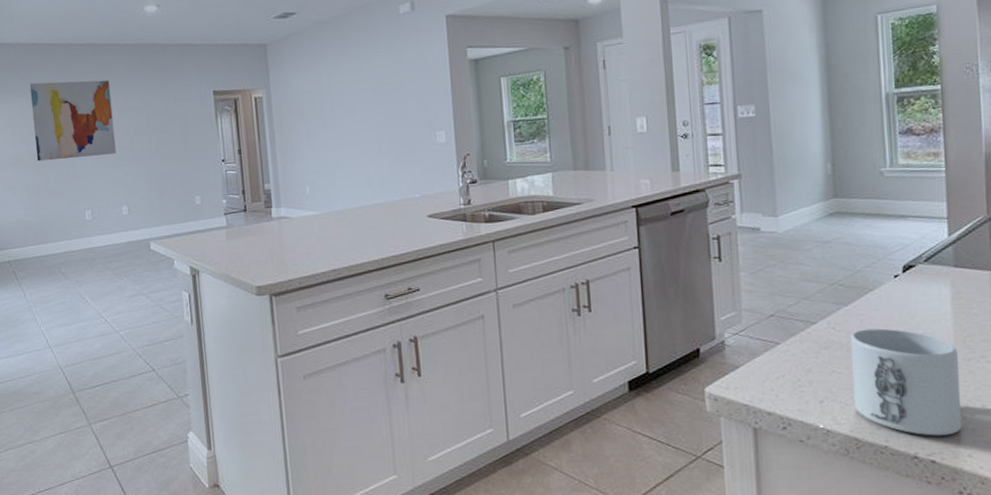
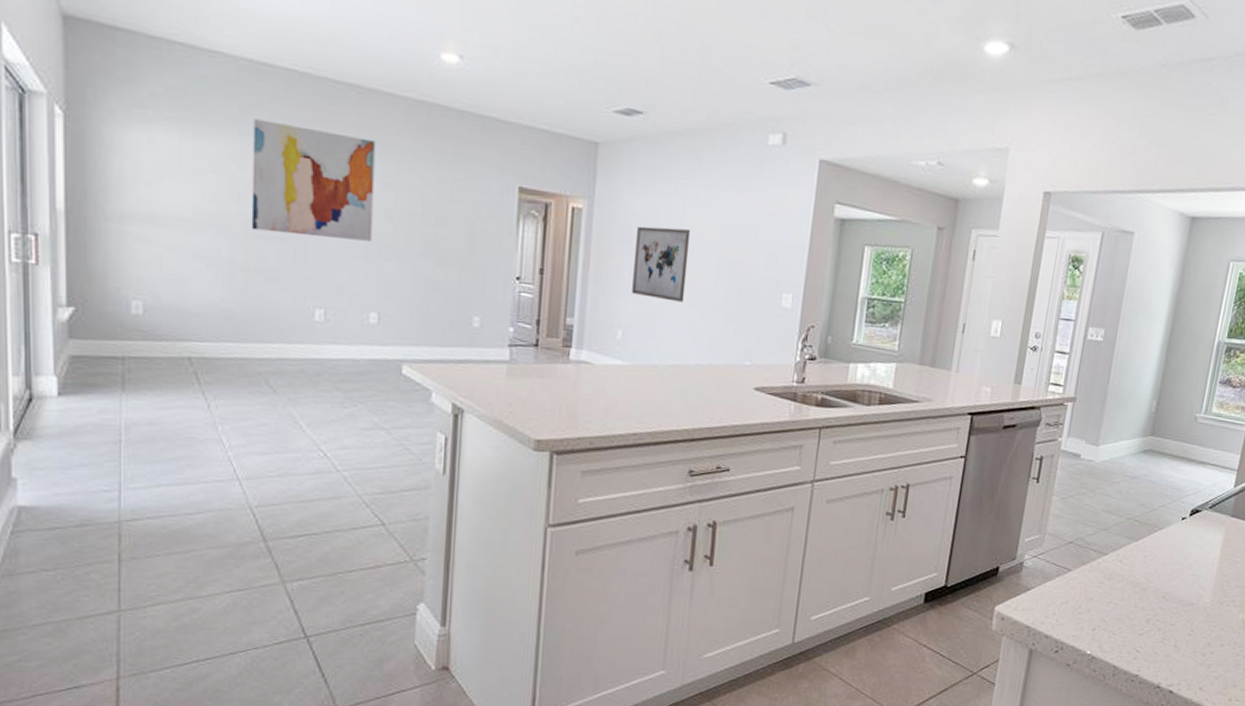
wall art: none [307,96,355,156] -> present [632,226,691,303]
mug: present [850,328,963,436] -> none [1120,565,1215,669]

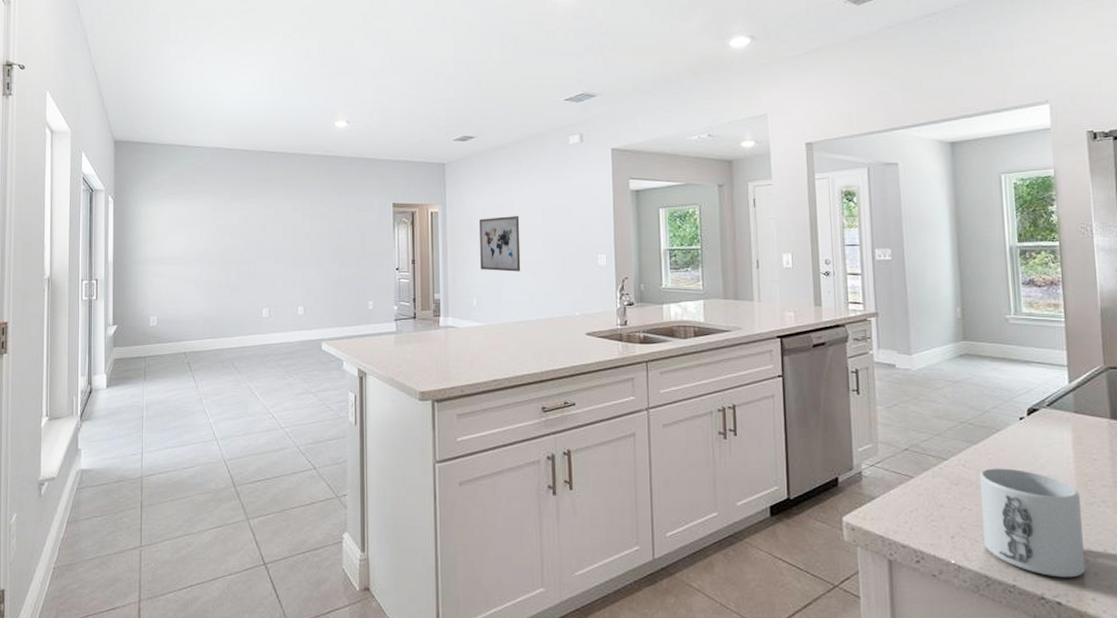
wall art: present [251,118,376,242] -> none [221,184,297,259]
mug: none [1120,565,1215,669] -> present [979,468,1086,578]

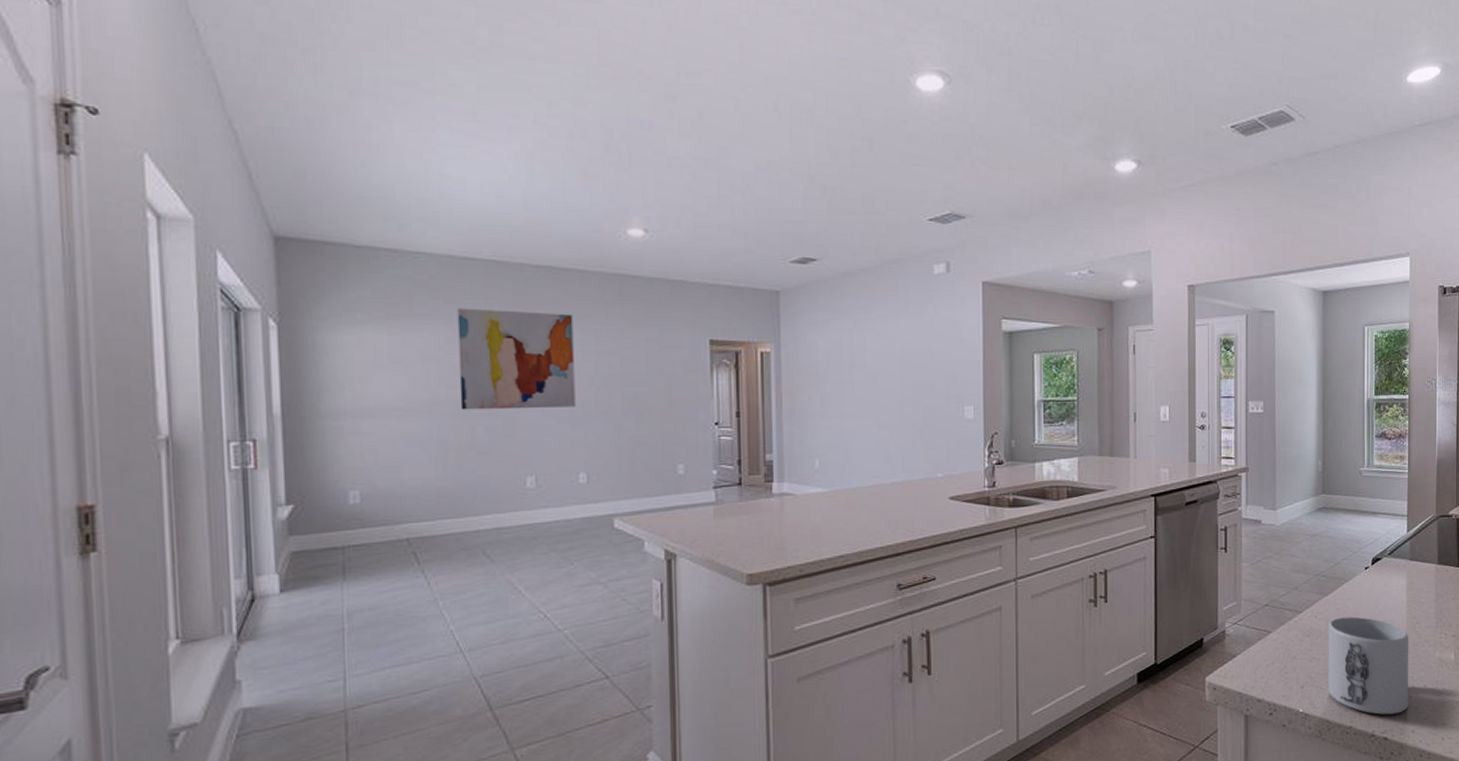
wall art: none [221,184,297,259] -> present [457,308,576,410]
wall art: present [479,216,521,272] -> none [823,359,874,427]

